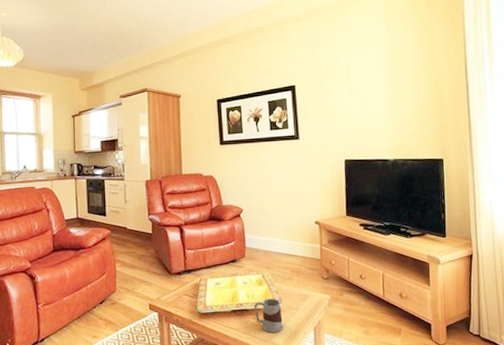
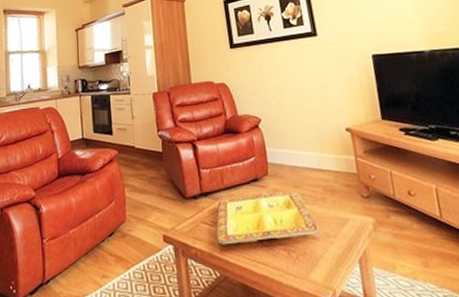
mug: present [254,298,284,333] -> none [284,223,322,267]

